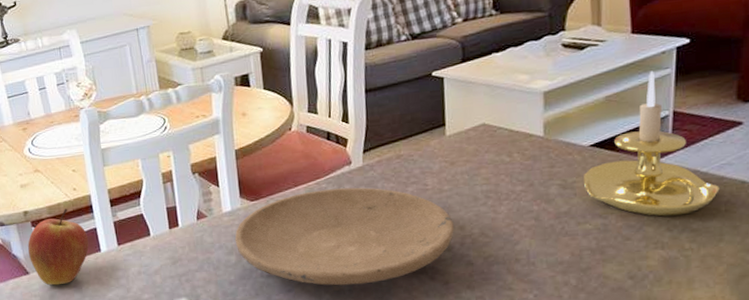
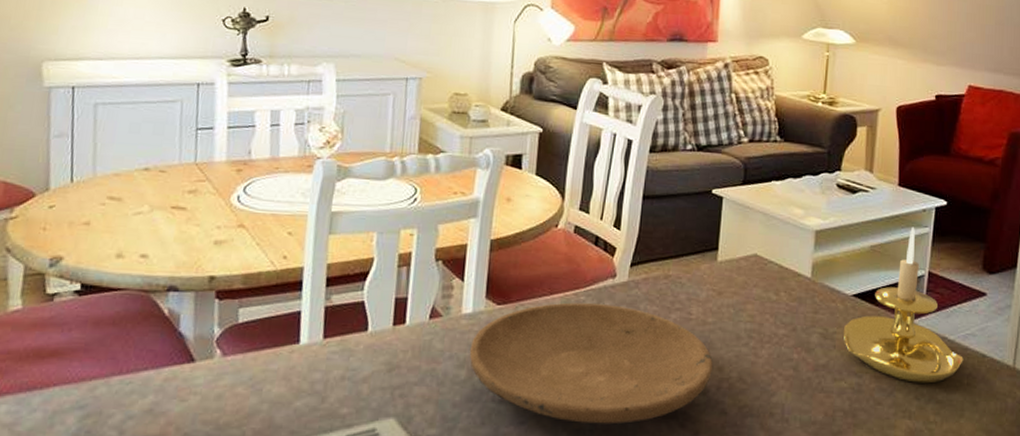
apple: present [27,208,89,286] -> none [200,280,288,382]

